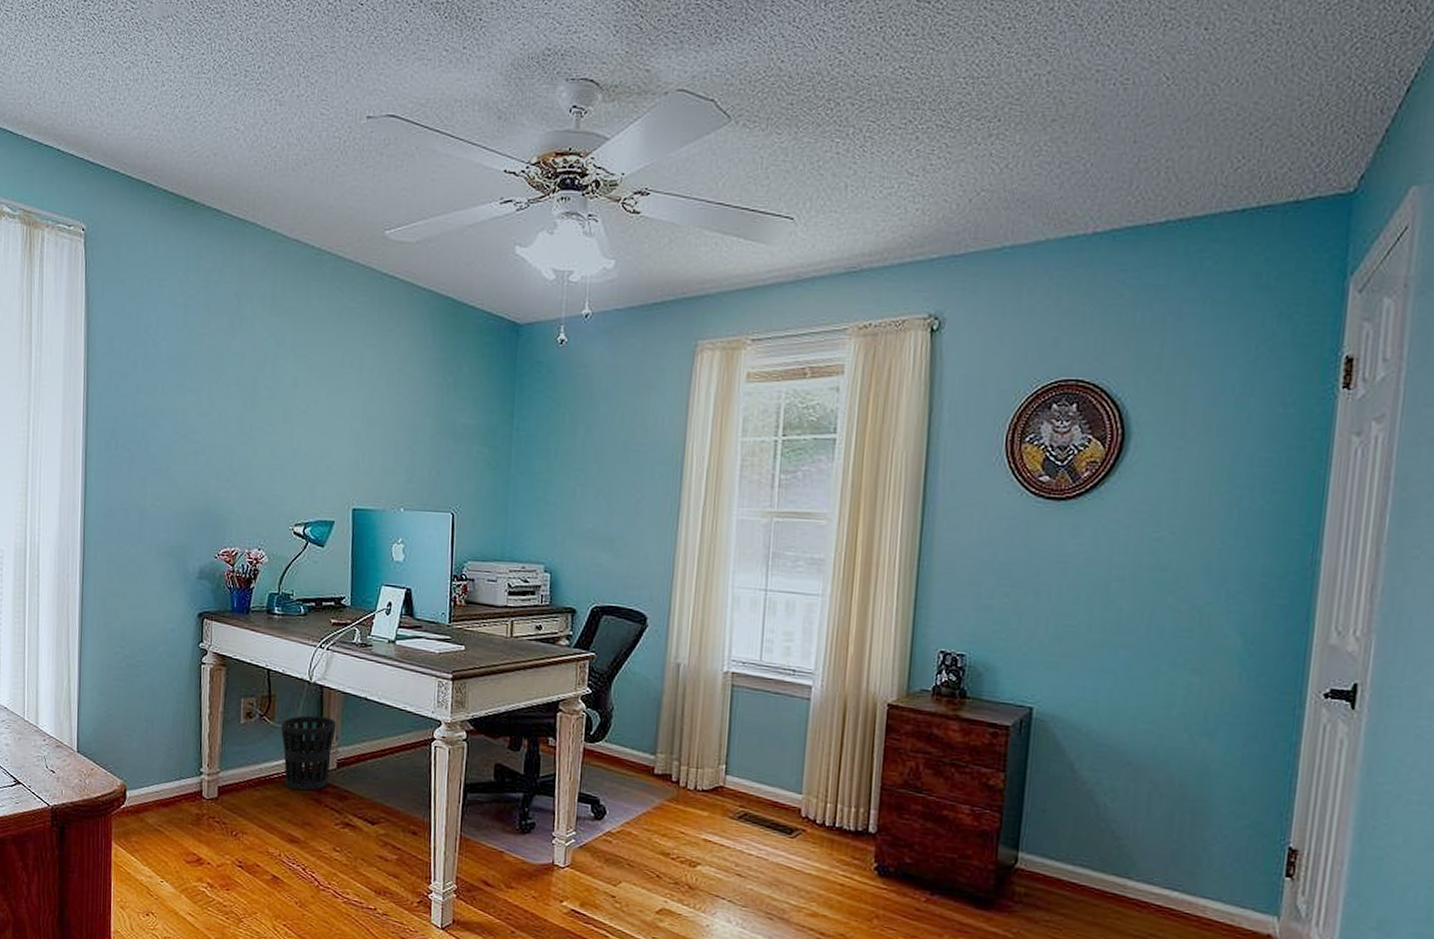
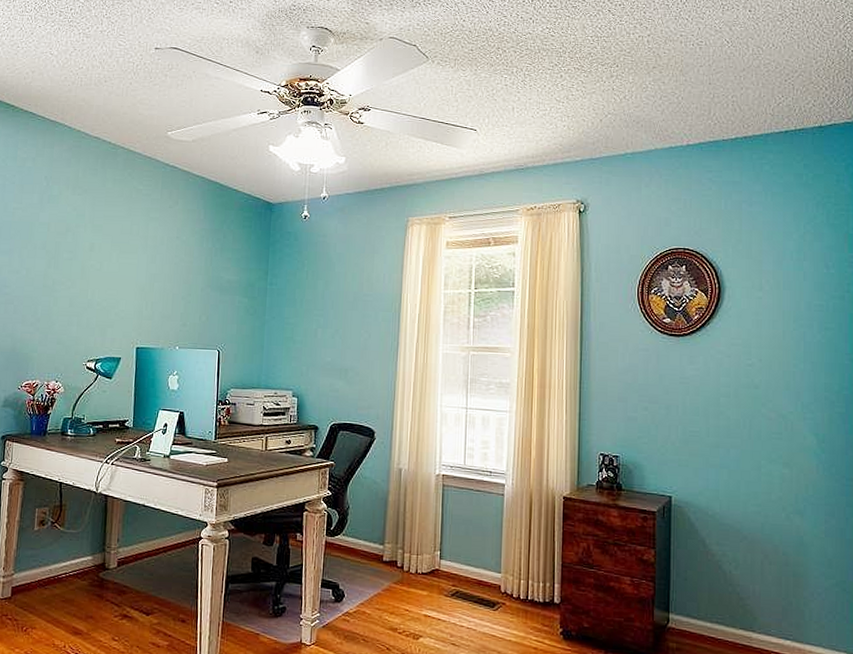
wastebasket: present [281,715,337,791] -> none [70,521,118,588]

